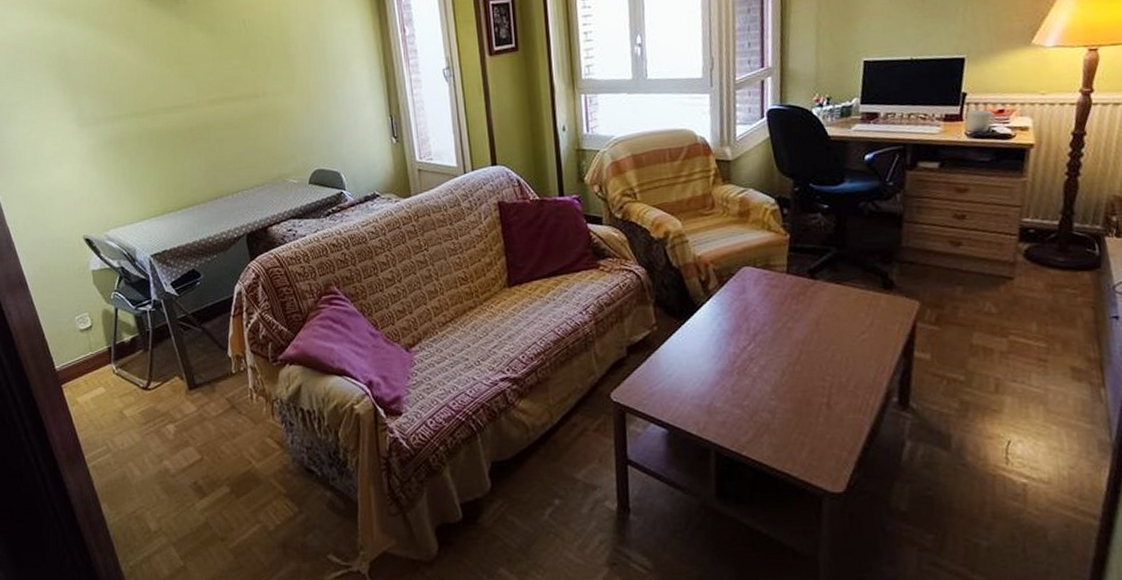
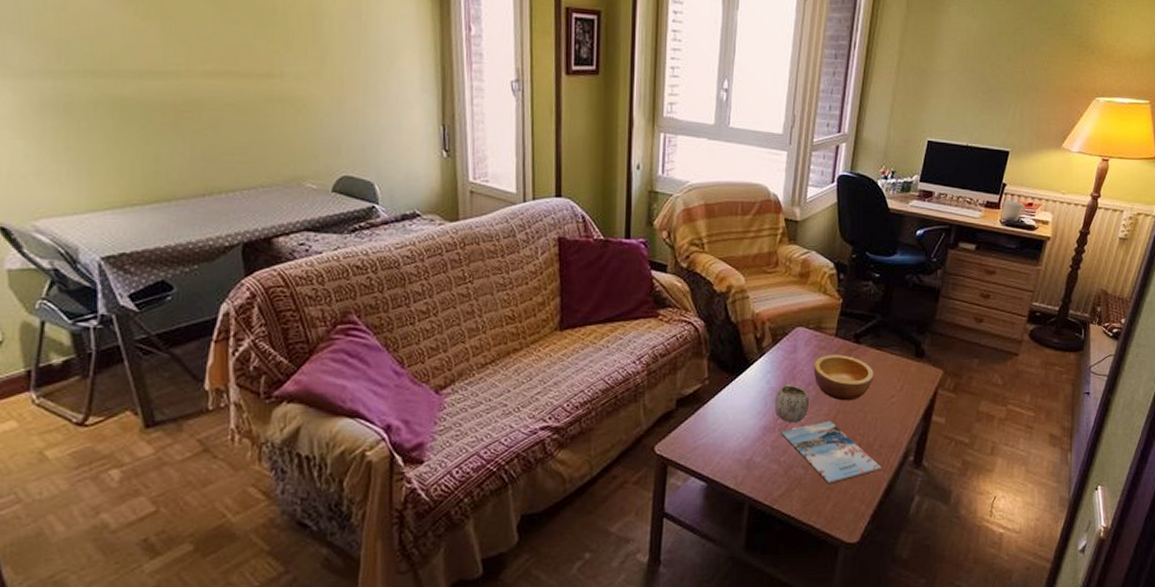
mug: none [728,325,767,366] -> present [774,384,809,423]
magazine: none [741,361,862,429] -> present [781,420,882,484]
bowl: none [766,291,837,340] -> present [813,354,874,401]

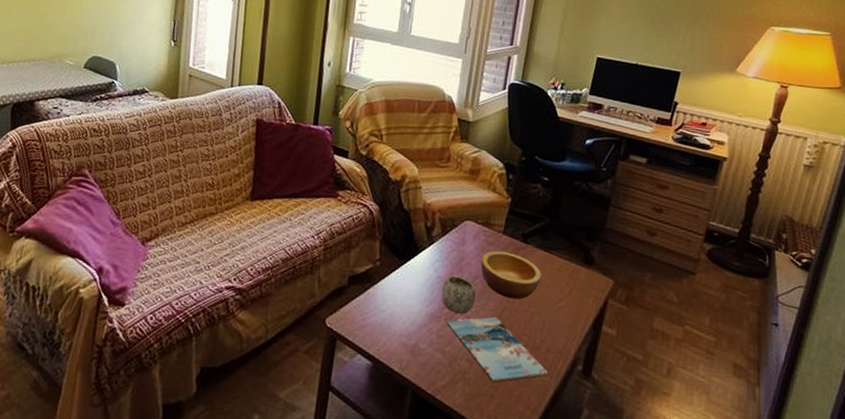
mug: present [1001,200,1026,222] -> none [673,118,699,140]

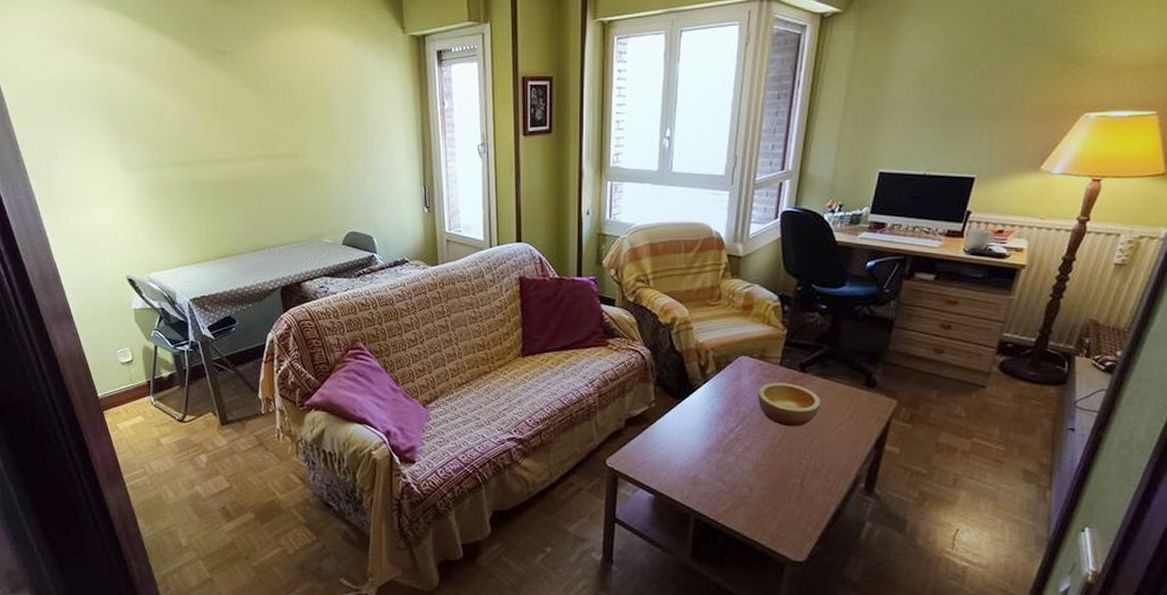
mug: present [441,274,475,314] -> none [718,408,753,445]
magazine: present [447,316,549,382] -> none [726,444,830,504]
mug: none [673,118,699,140] -> present [964,229,995,250]

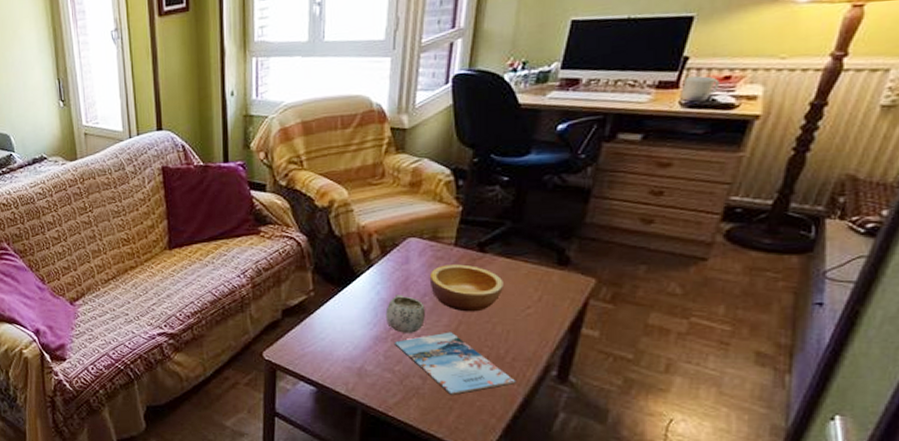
mug: none [718,408,753,445] -> present [385,295,425,333]
magazine: none [726,444,830,504] -> present [395,332,516,395]

